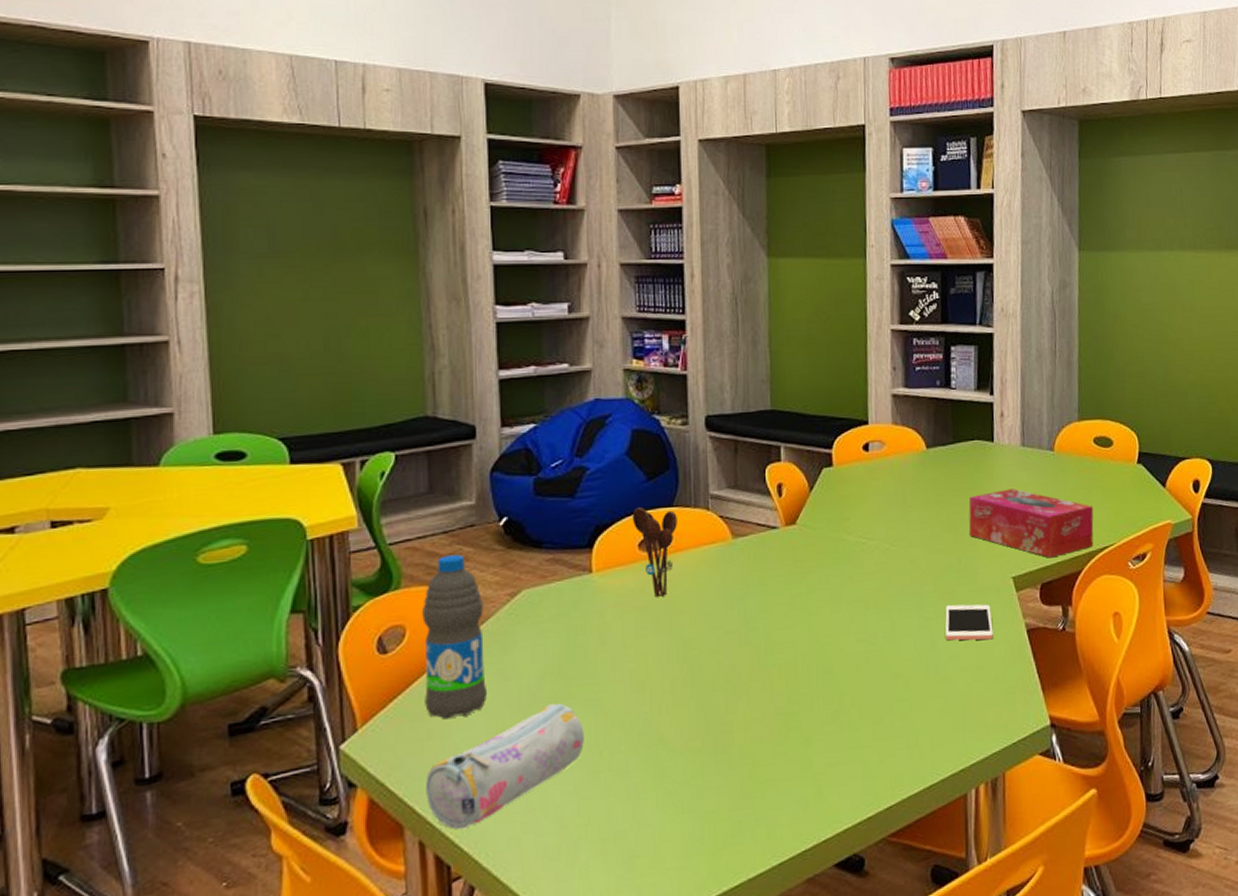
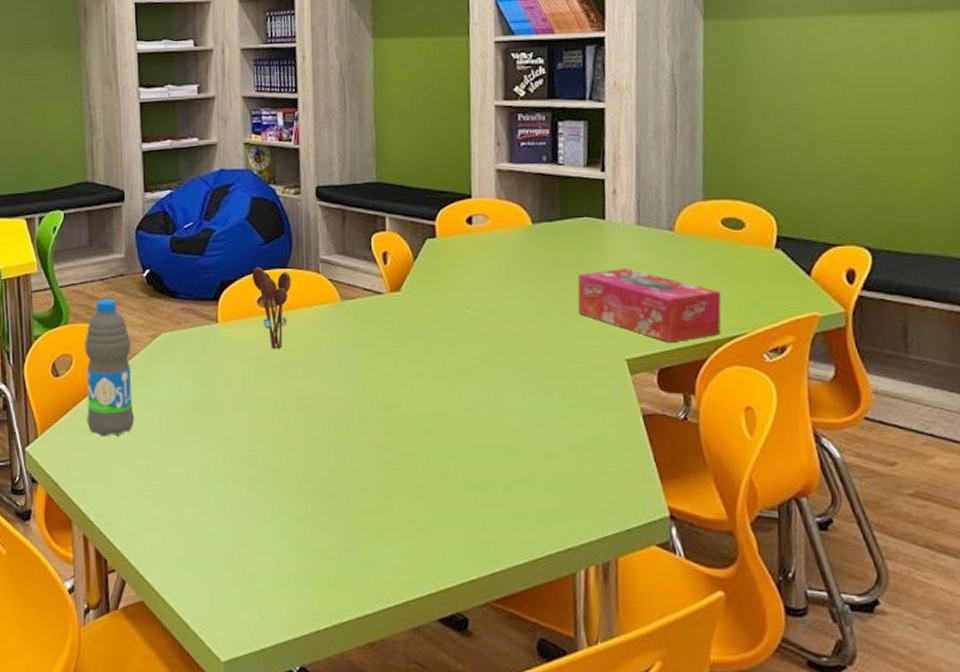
pencil case: present [426,703,584,830] -> none [88,434,212,531]
cell phone: present [945,604,994,641] -> none [552,382,605,421]

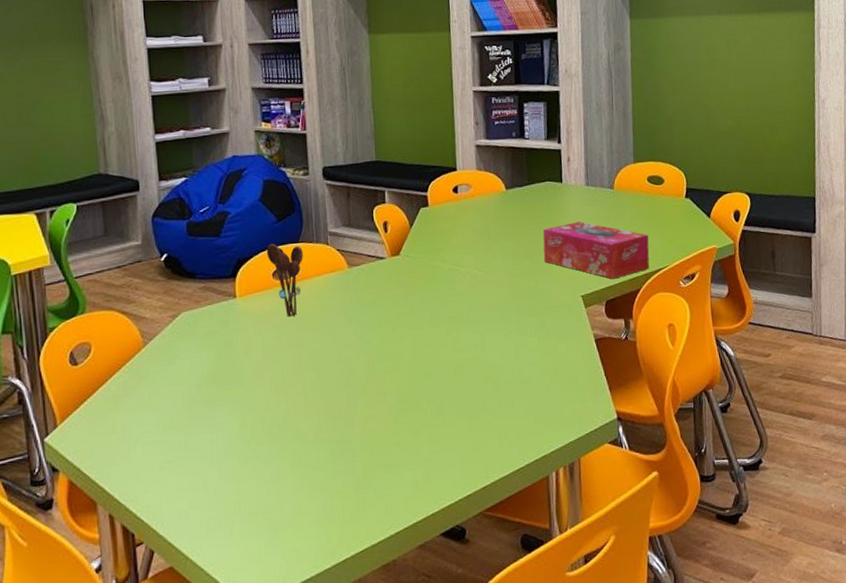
water bottle: present [85,299,135,437] -> none [103,285,158,417]

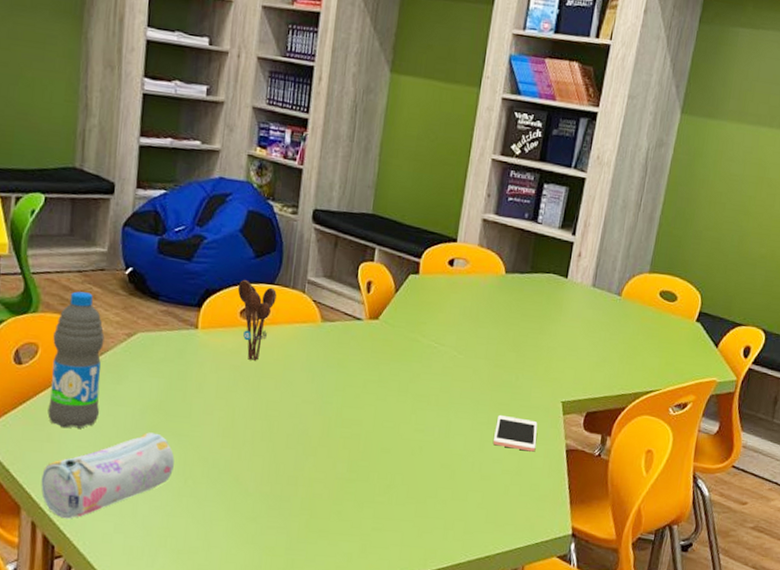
water bottle: none [103,285,158,417] -> present [48,291,105,428]
pencil case: none [112,403,236,505] -> present [41,432,175,519]
cell phone: none [526,318,567,349] -> present [493,415,538,452]
tissue box: present [543,221,650,279] -> none [529,323,648,392]

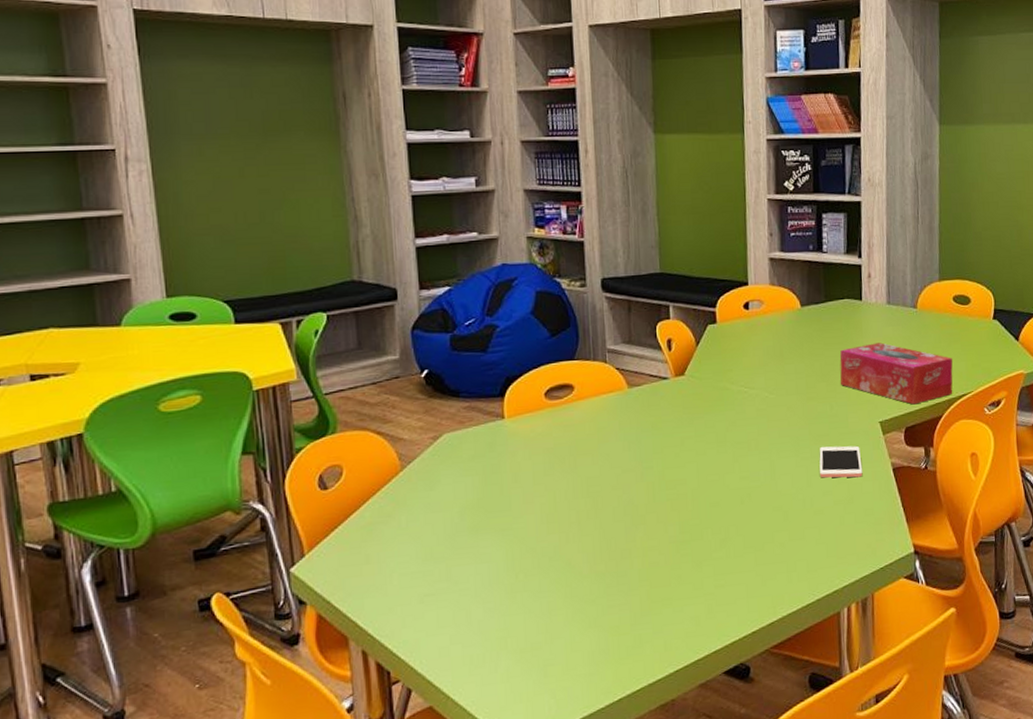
pencil case: present [41,432,175,519] -> none [365,532,502,641]
water bottle: present [48,291,105,428] -> none [356,403,417,547]
utensil holder: present [237,279,277,362] -> none [538,360,579,441]
tissue box: none [529,323,648,392] -> present [839,342,953,405]

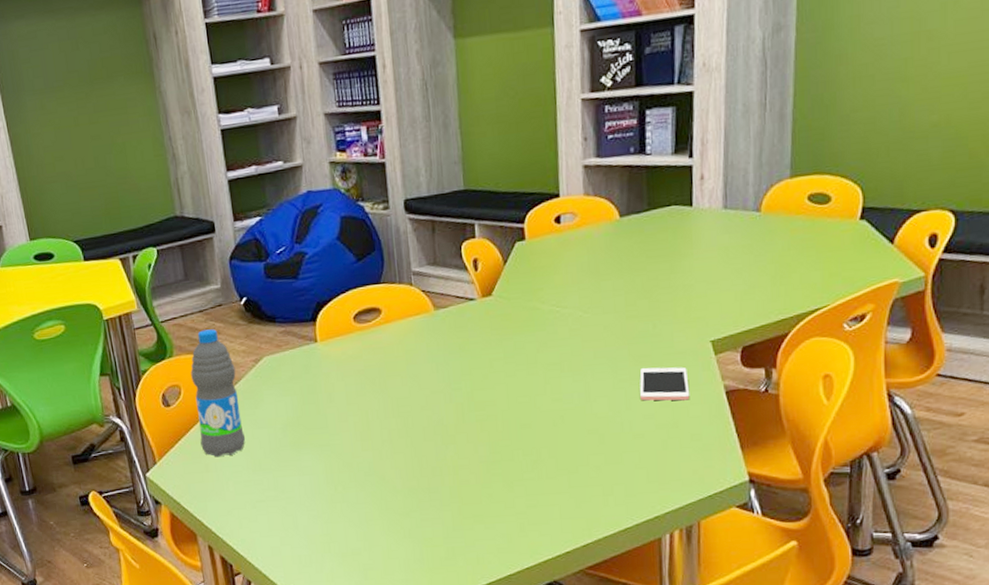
water bottle: none [356,403,417,547] -> present [190,329,246,457]
tissue box: present [839,342,953,405] -> none [664,253,805,322]

